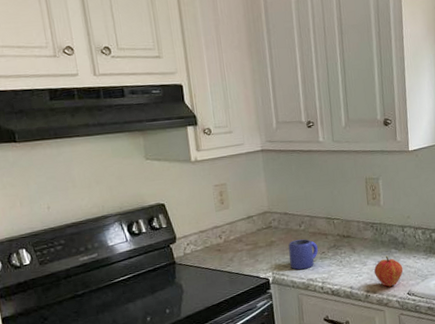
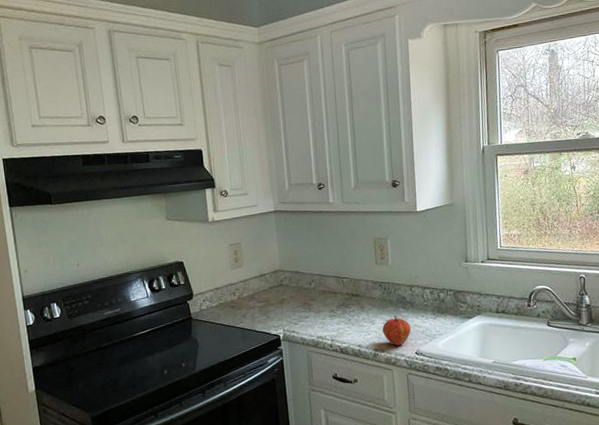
mug: present [288,239,318,270] -> none [299,297,327,327]

